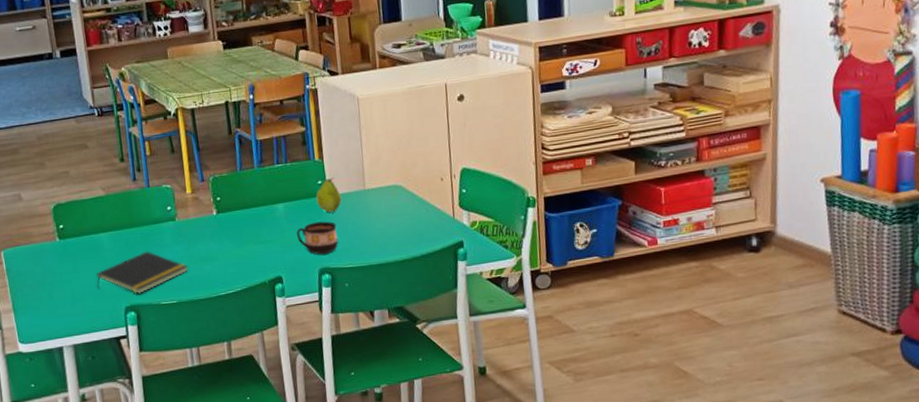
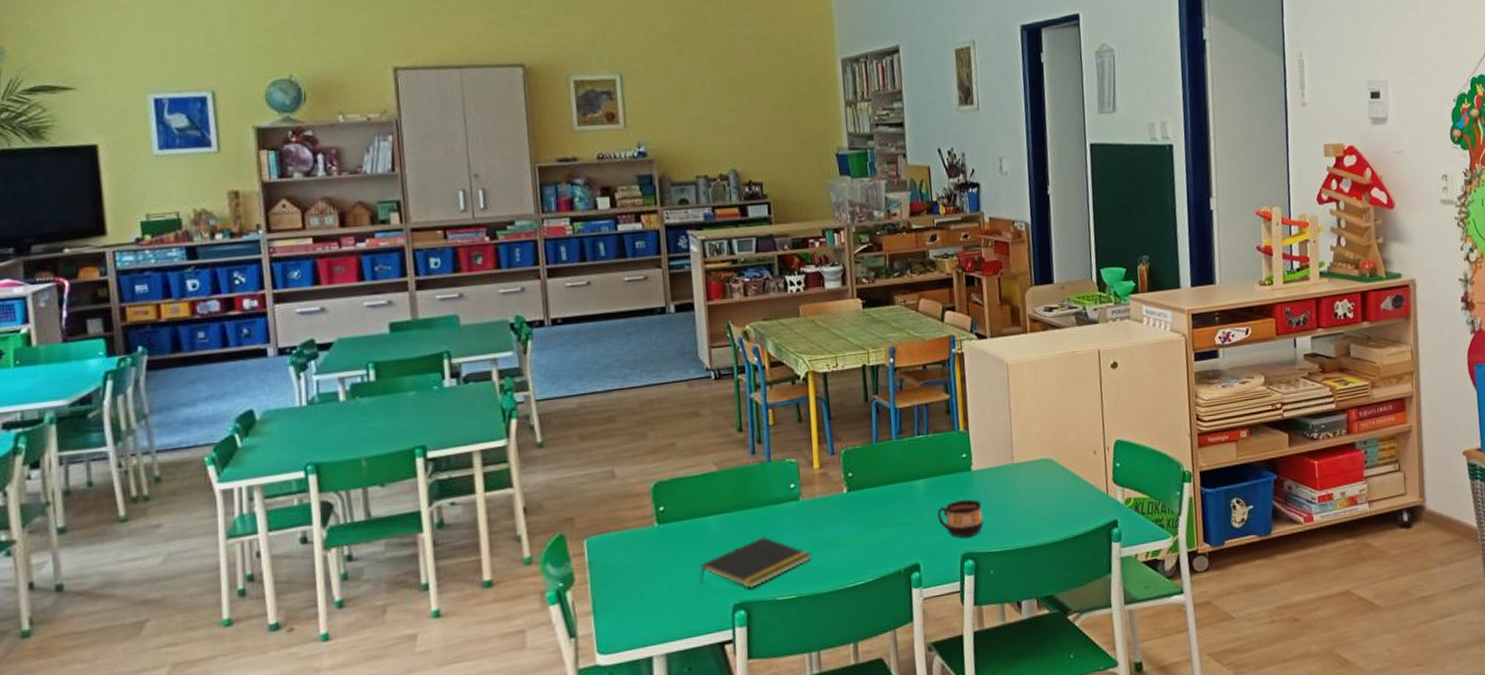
fruit: present [316,177,342,213] -> none [959,450,989,490]

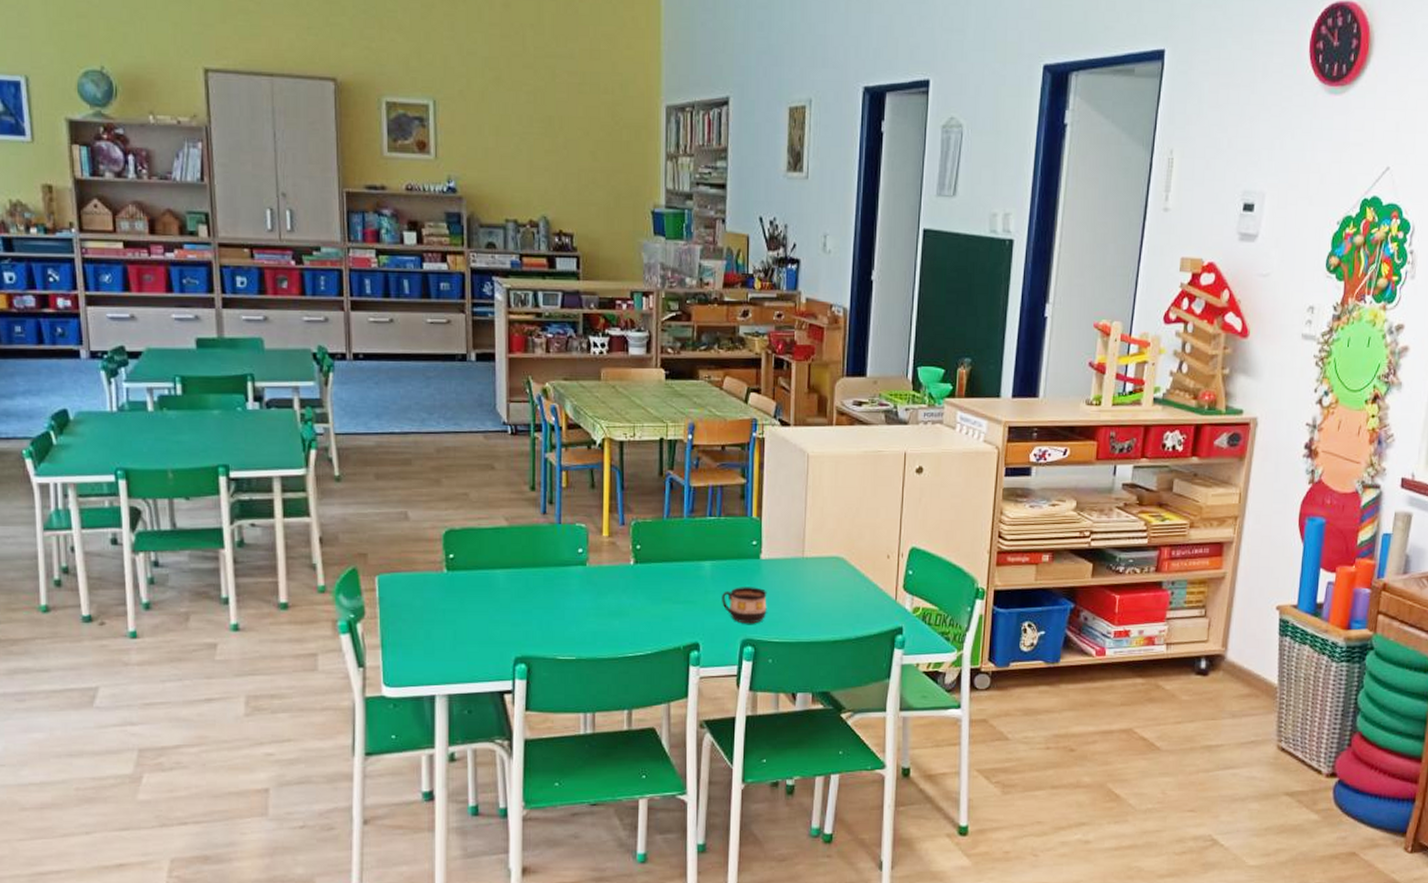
notepad: present [700,536,812,589] -> none [485,596,594,644]

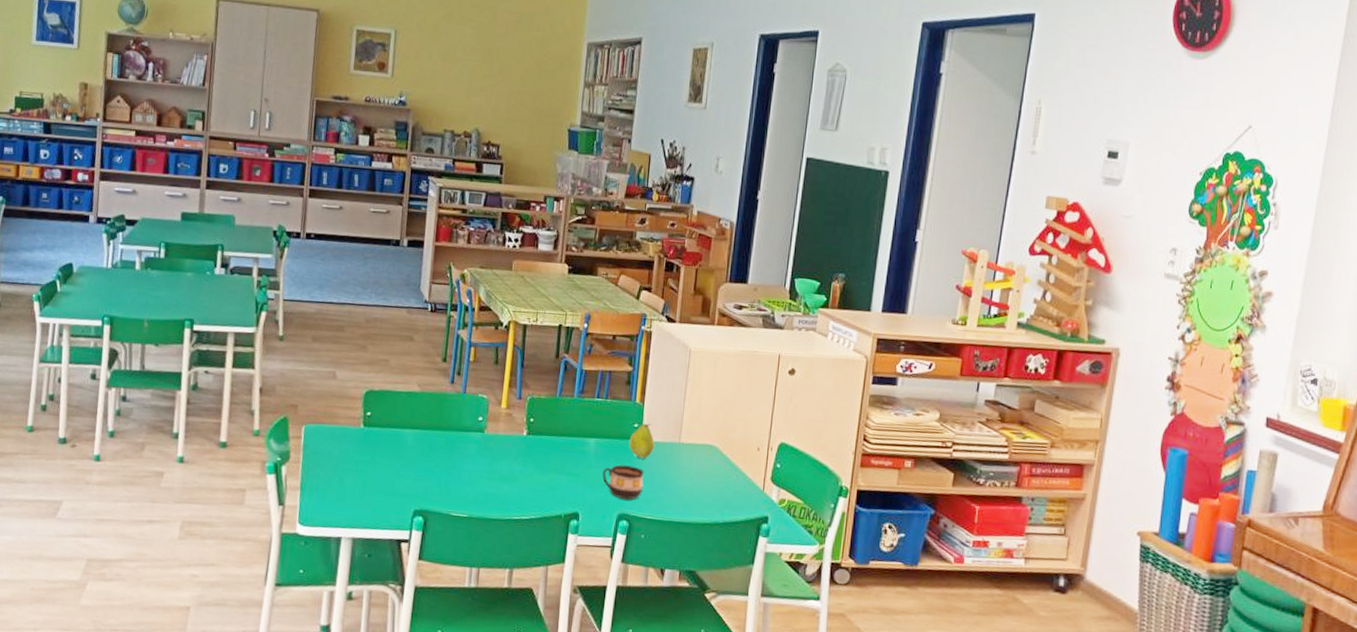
fruit: none [748,539,777,578] -> present [629,423,655,459]

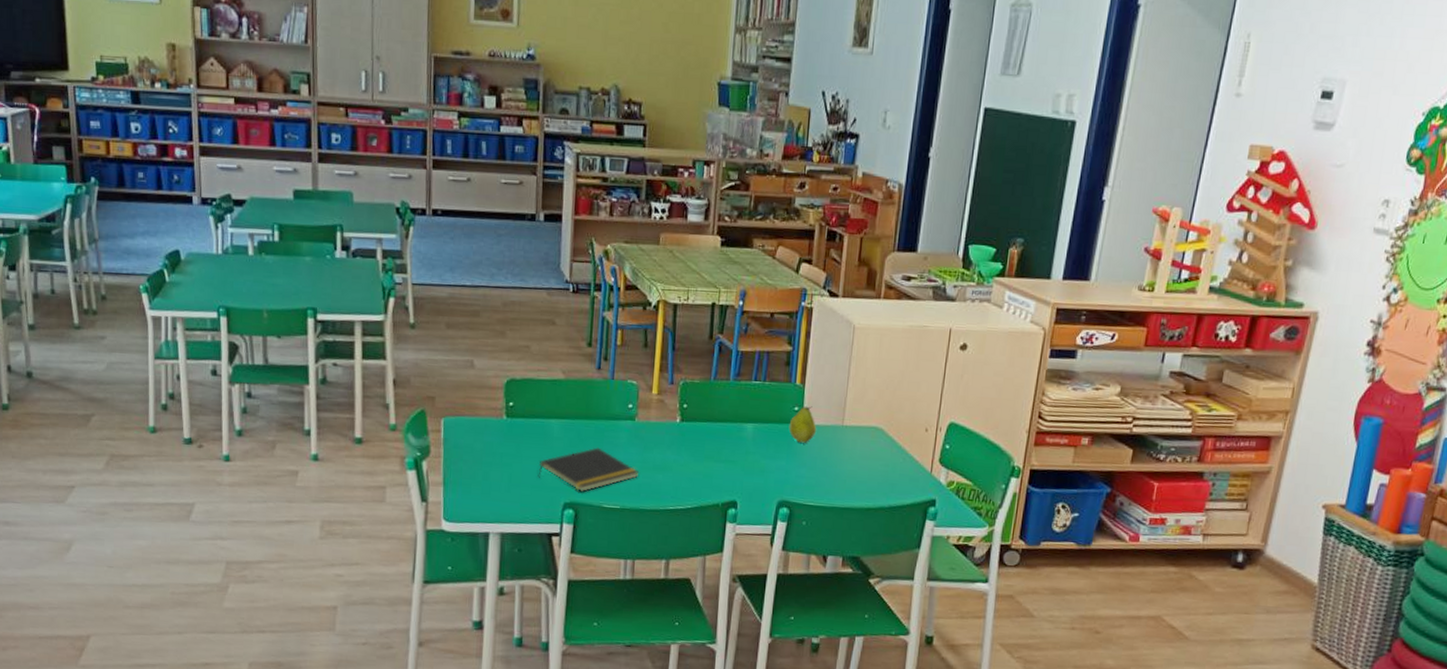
notepad: none [390,457,487,500] -> present [538,447,640,492]
cup: present [602,464,645,500] -> none [761,450,806,486]

